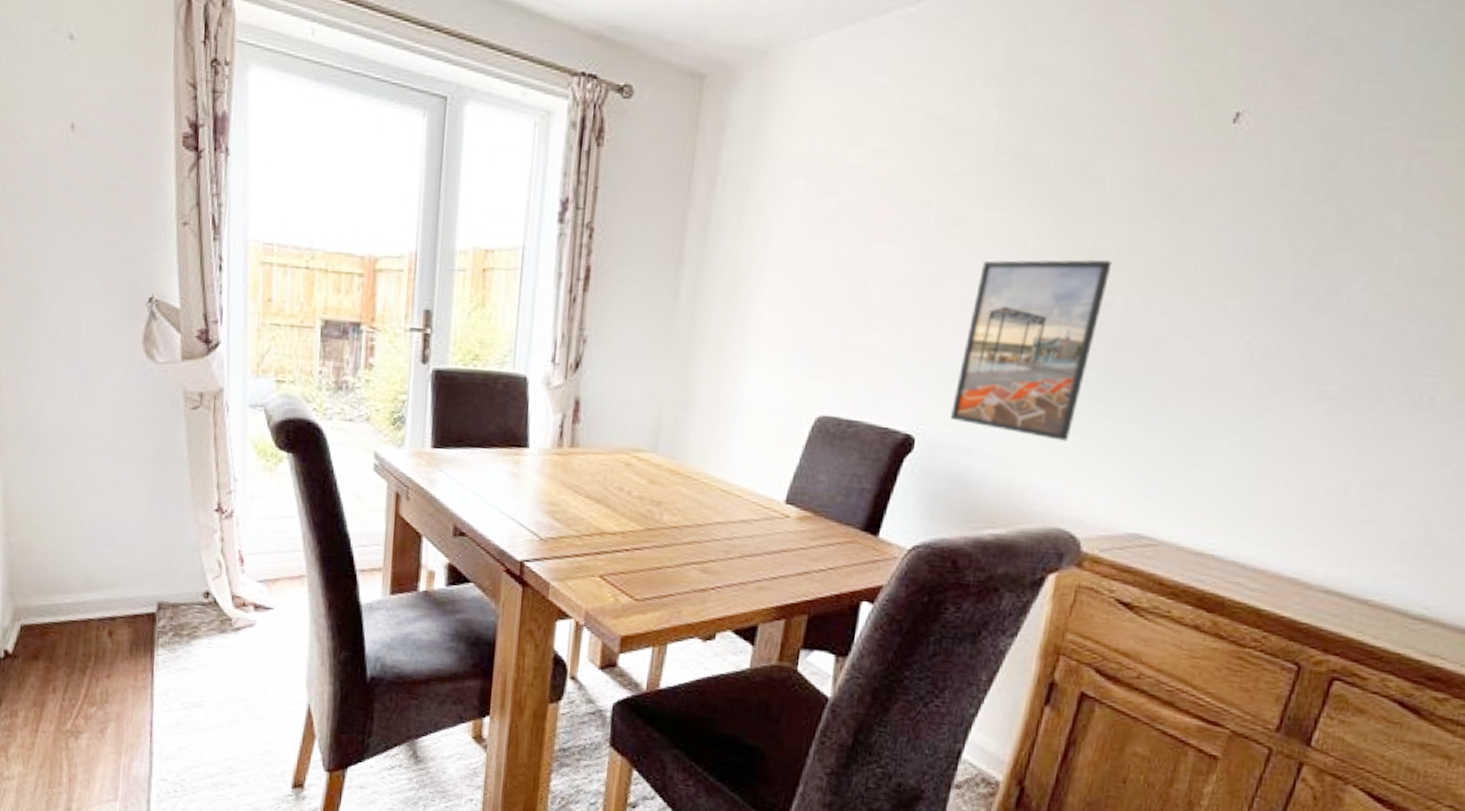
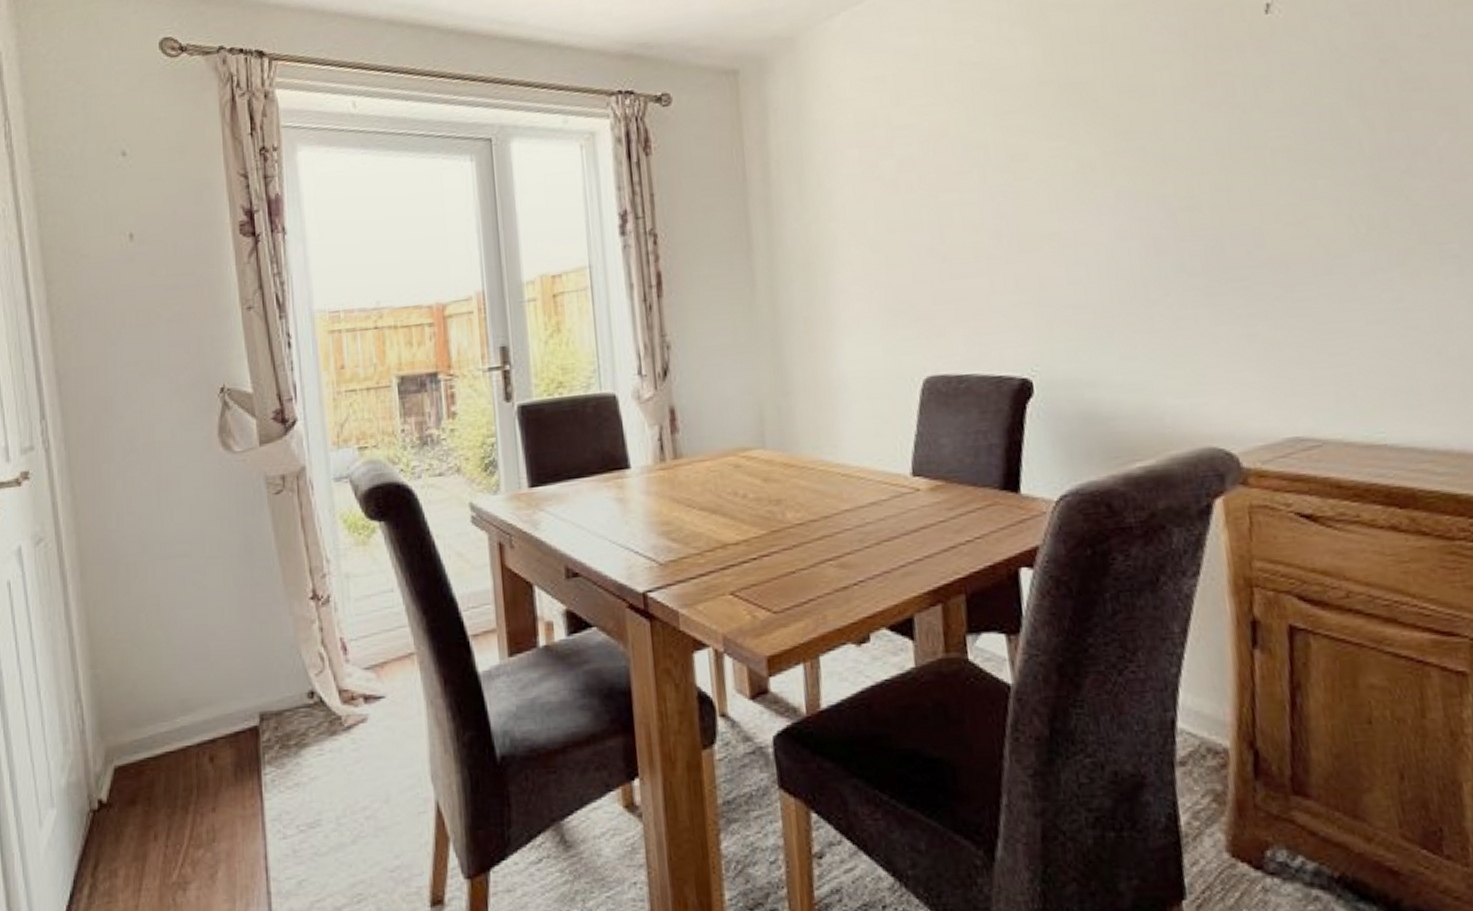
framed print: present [951,259,1112,441] -> none [1055,165,1194,355]

